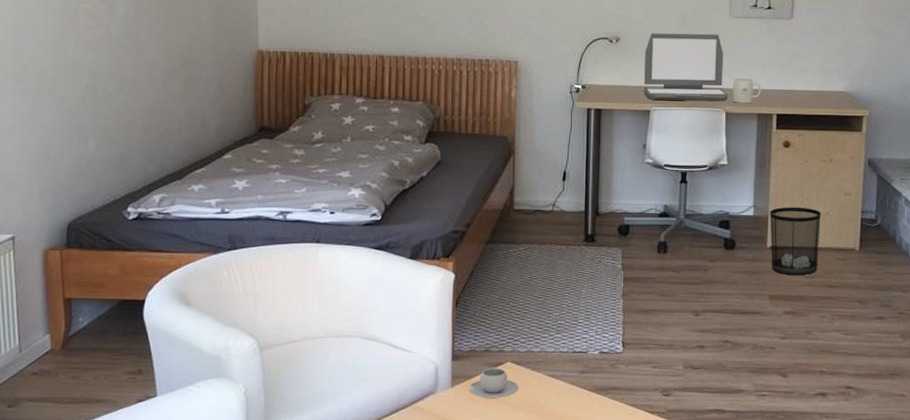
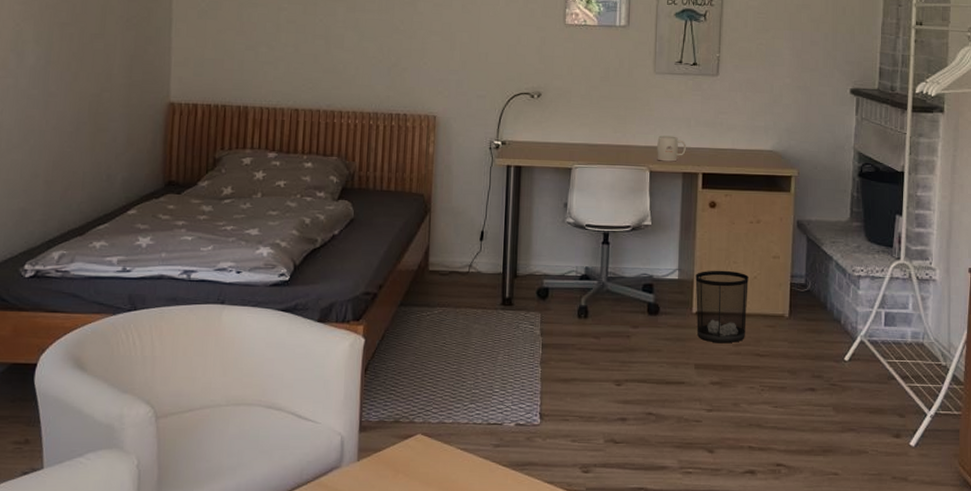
teacup: present [469,368,519,399] -> none [376,440,430,474]
laptop: present [644,33,728,102] -> none [566,88,652,160]

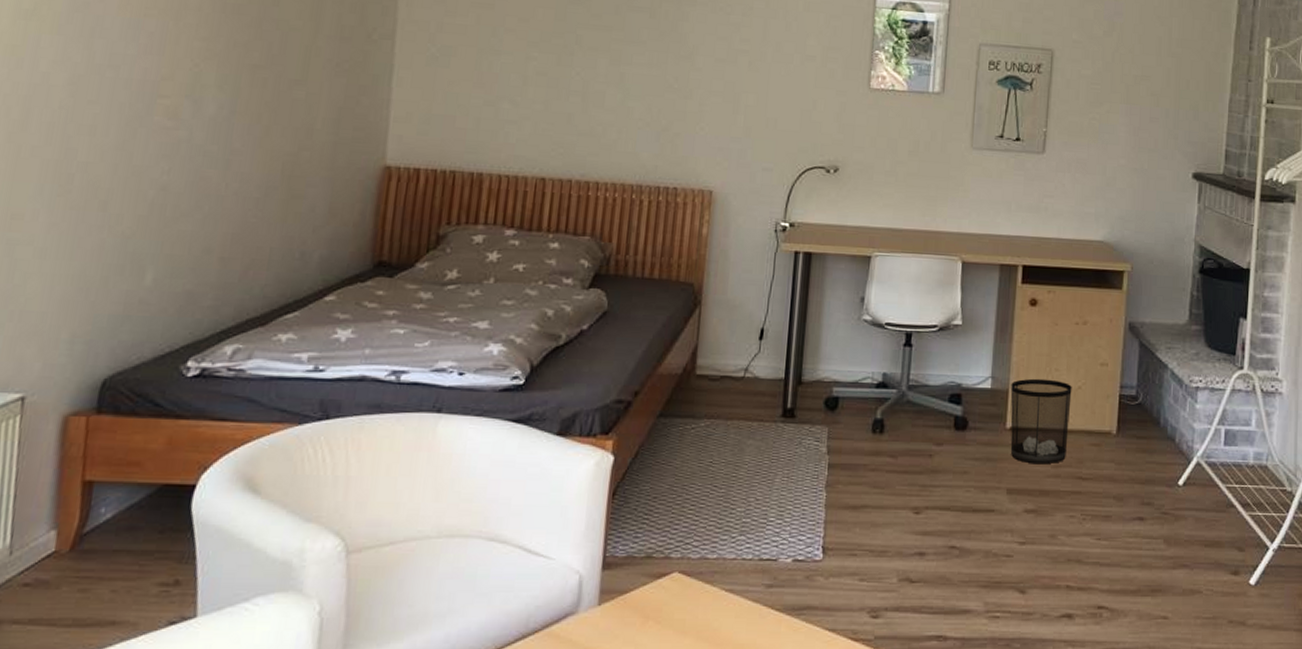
mug: present [657,135,687,162] -> none [971,220,1006,252]

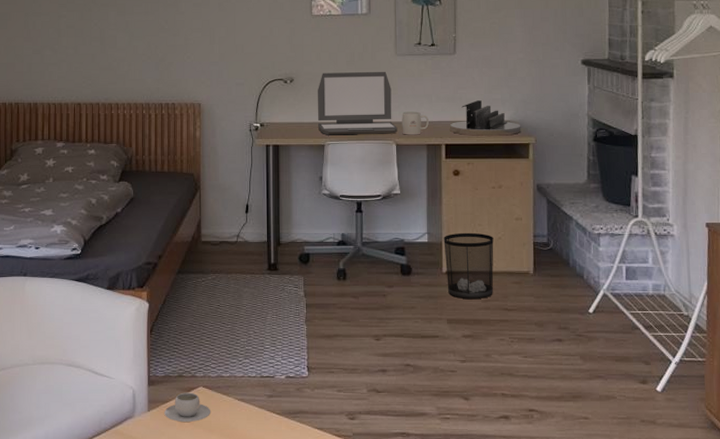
teacup: none [621,579,687,621] -> present [164,392,211,423]
laptop: none [865,163,966,248] -> present [318,71,398,135]
mug: none [971,220,1006,252] -> present [402,111,430,135]
desk organizer: none [1030,213,1116,260] -> present [450,100,521,136]

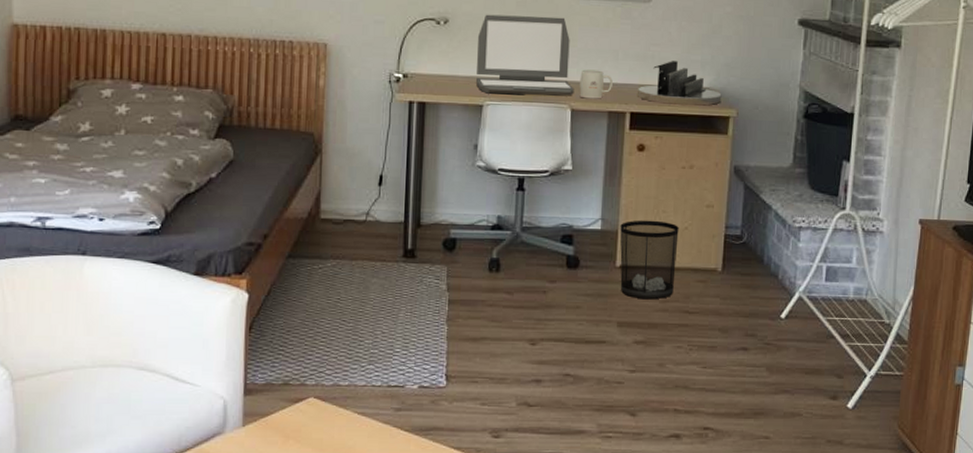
teacup: present [164,392,211,423] -> none [263,404,324,441]

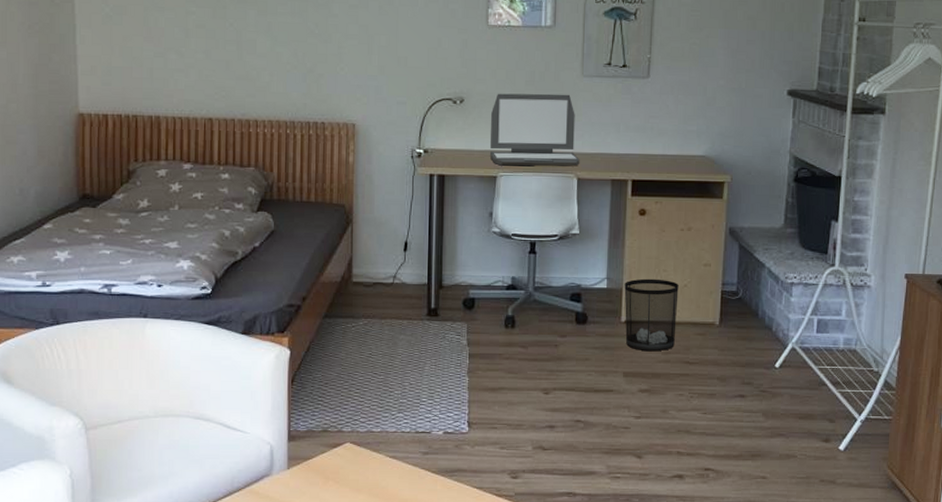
mug: present [579,69,614,99] -> none [585,141,616,169]
desk organizer: present [638,61,722,106] -> none [638,132,717,172]

